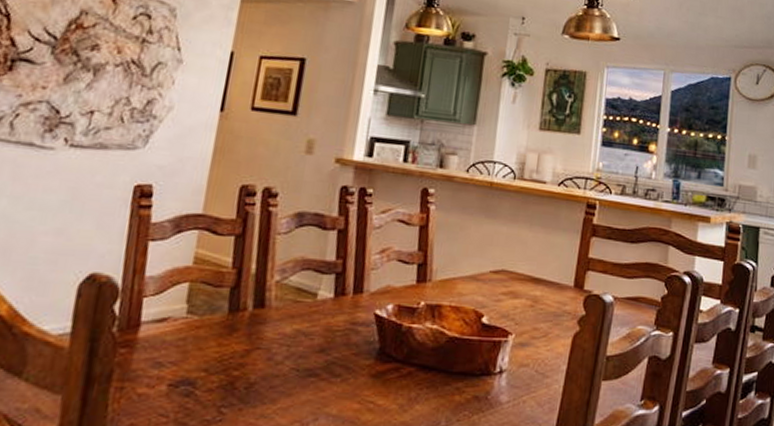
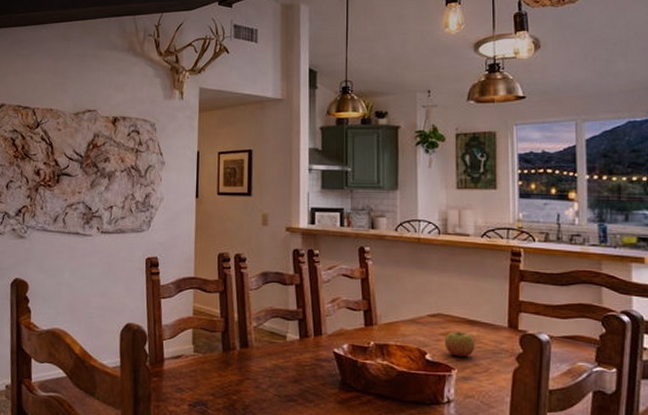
apple: none [504,291,538,321] -> present [444,332,475,358]

